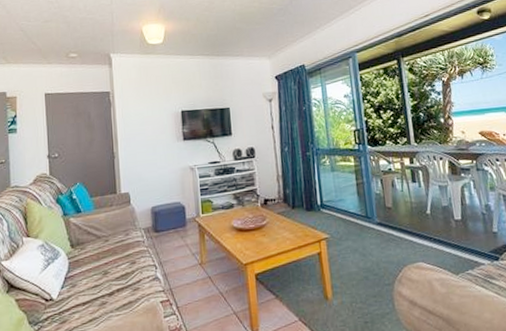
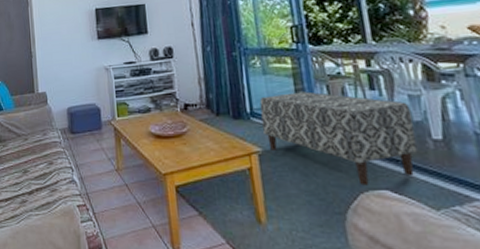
bench: none [328,185,445,260] -> present [259,91,418,186]

